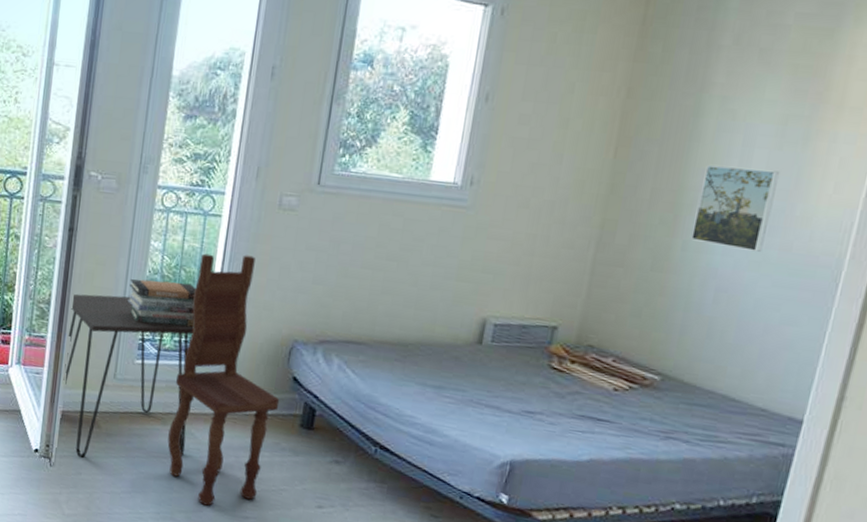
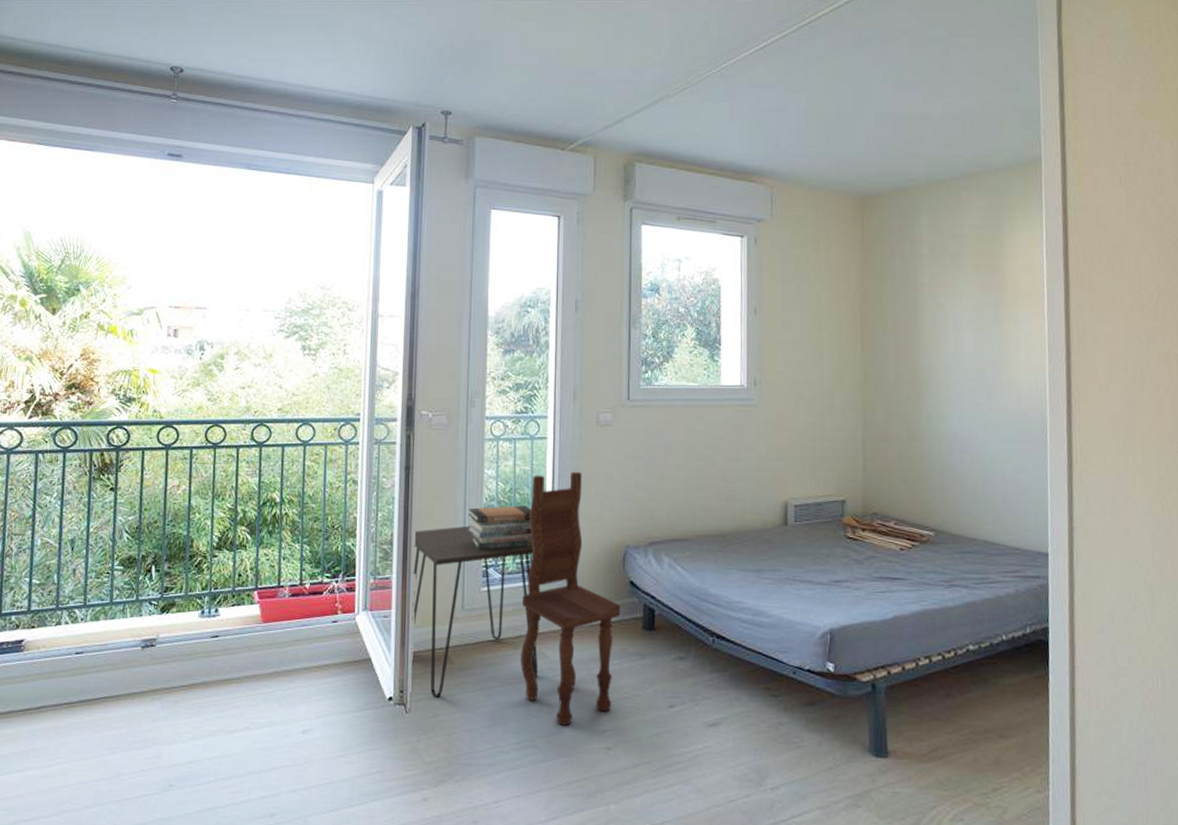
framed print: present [691,164,780,252] -> none [931,348,986,415]

